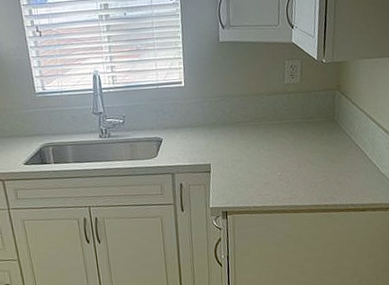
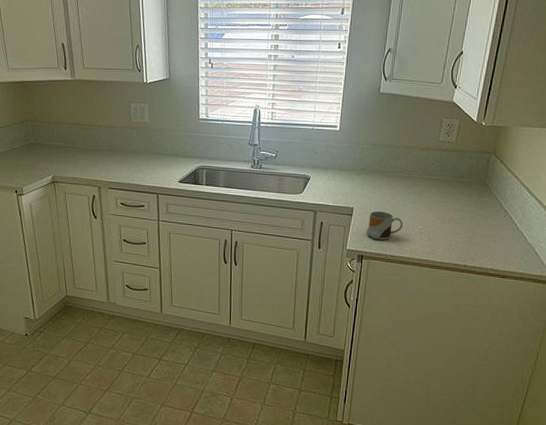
mug: none [226,163,262,193] -> present [366,211,403,240]

